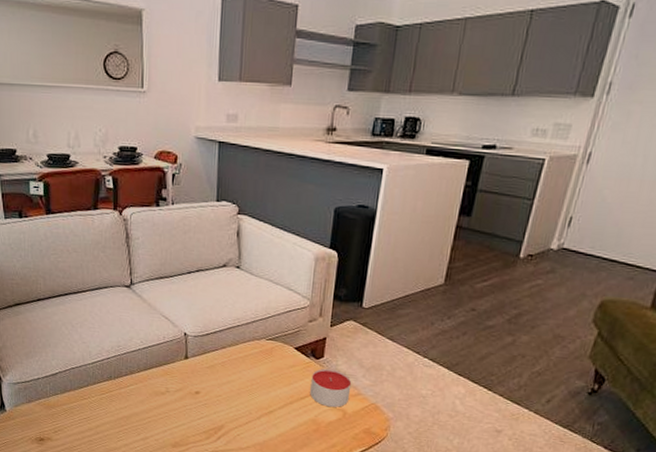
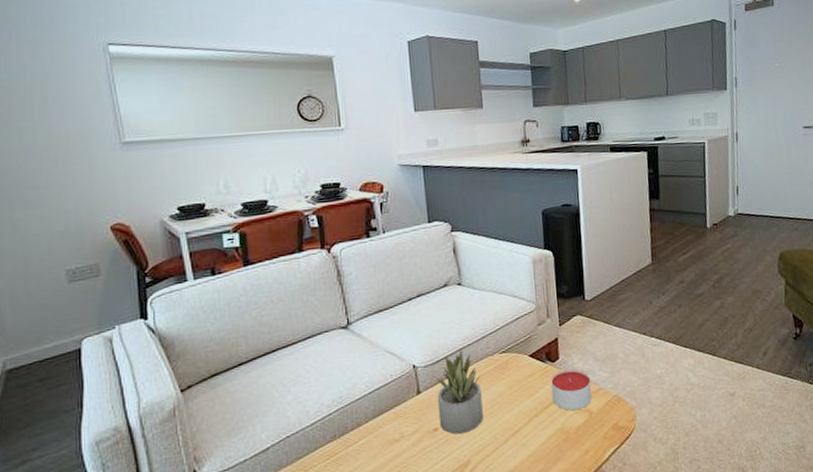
succulent plant: none [201,328,244,402] -> present [437,349,483,435]

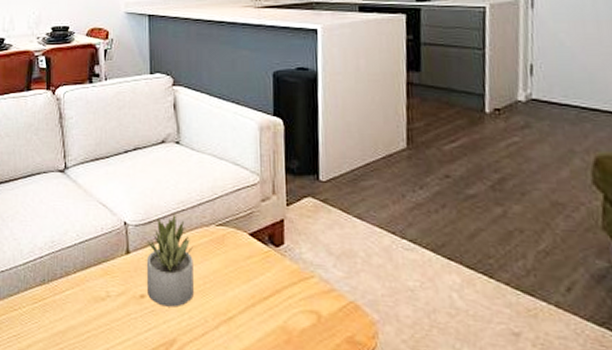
candle: present [551,368,592,411] -> none [273,258,322,309]

